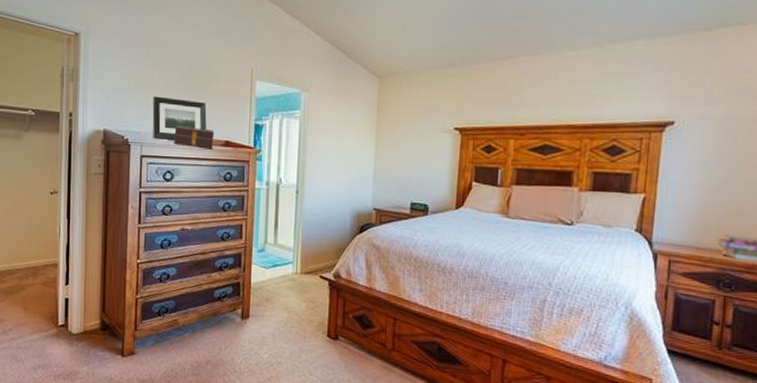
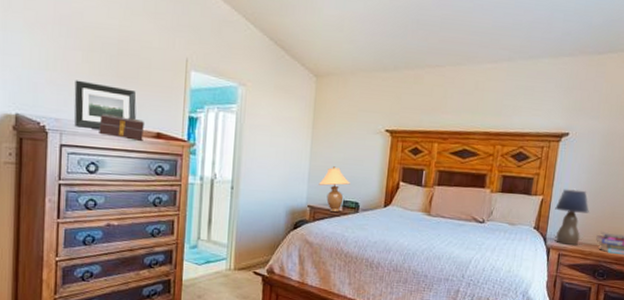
table lamp: none [384,168,418,216] -> present [318,166,350,213]
table lamp: none [661,184,707,251] -> present [555,188,589,246]

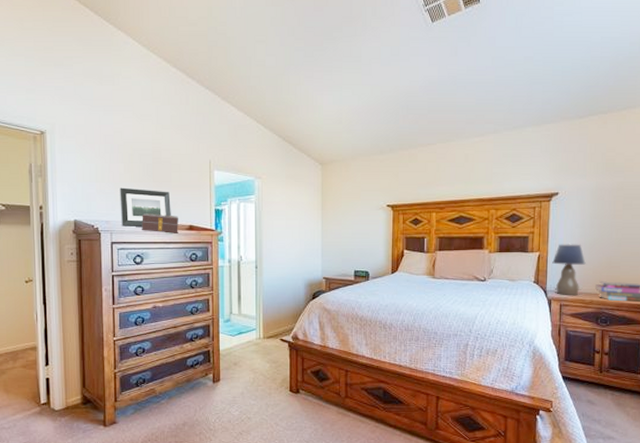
table lamp: present [318,166,350,213] -> none [331,241,359,282]

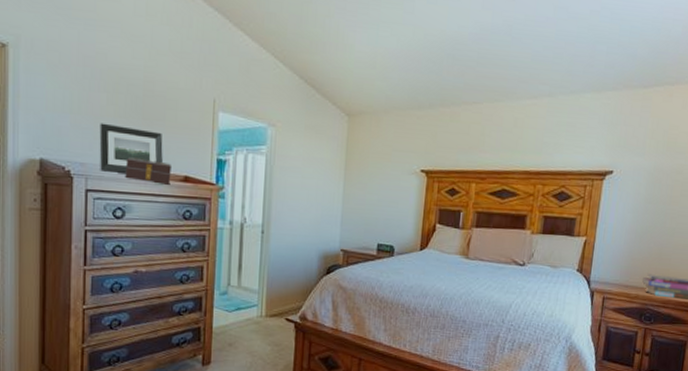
table lamp: present [552,243,586,296] -> none [599,229,635,289]

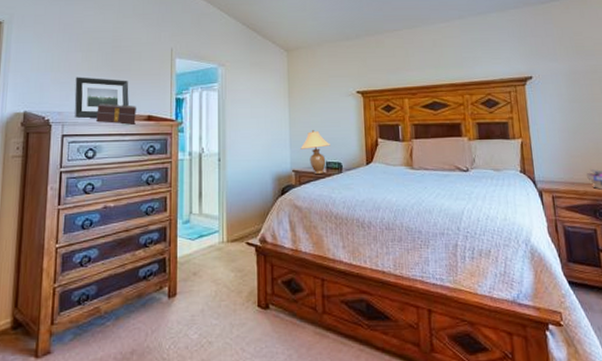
table lamp: none [352,208,385,257] -> present [300,130,330,175]

